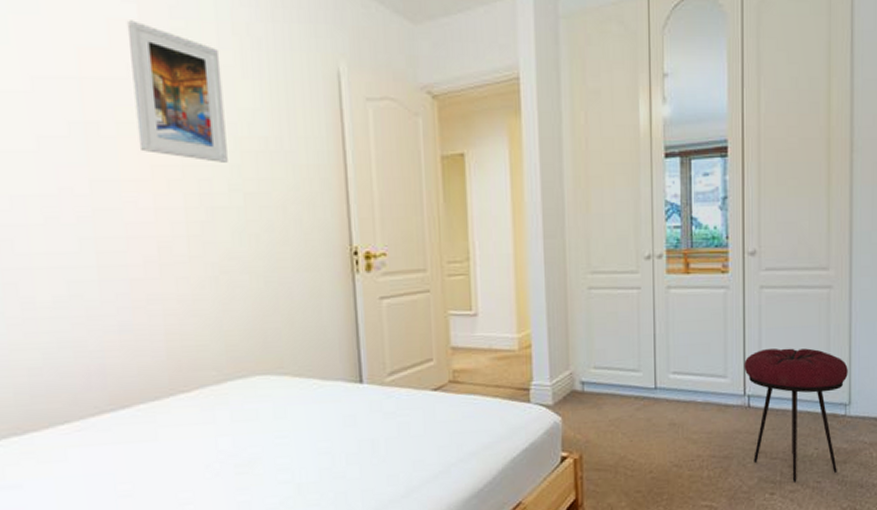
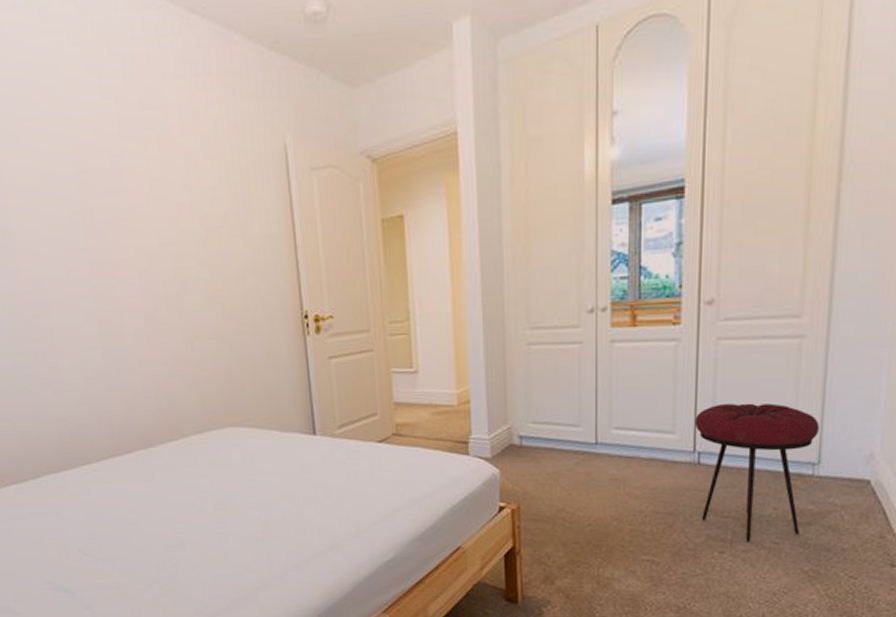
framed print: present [126,20,228,162] -> none [107,115,195,240]

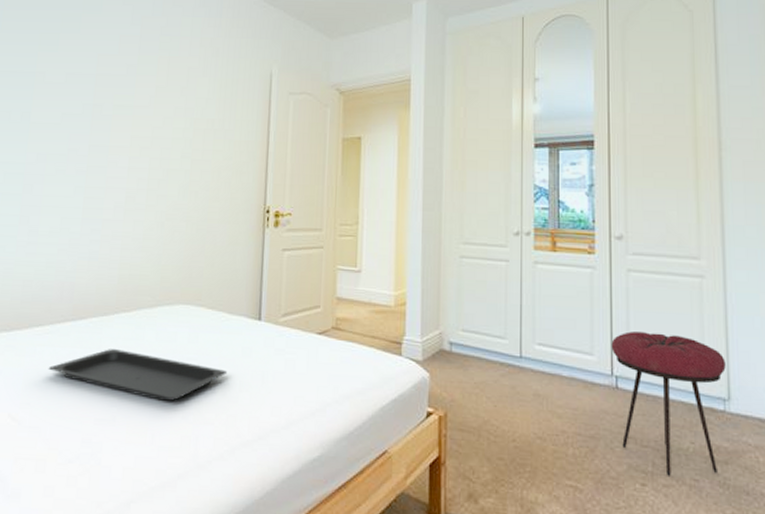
serving tray: none [106,479,290,524] -> present [48,349,228,402]

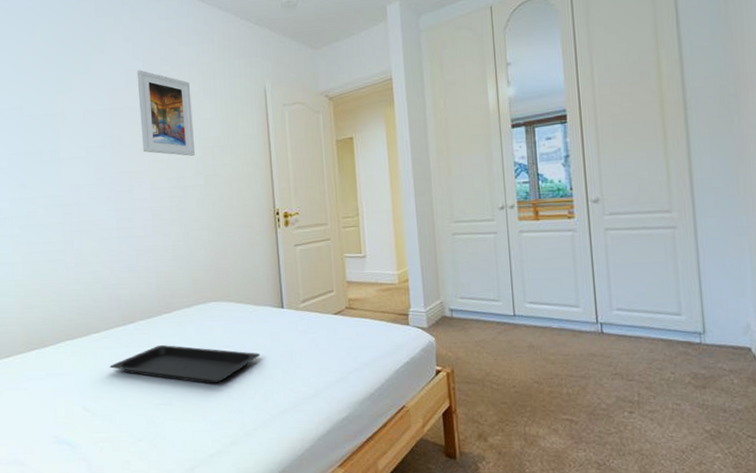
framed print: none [125,36,190,137] -> present [136,70,195,156]
stool: present [611,331,726,476] -> none [594,281,700,403]

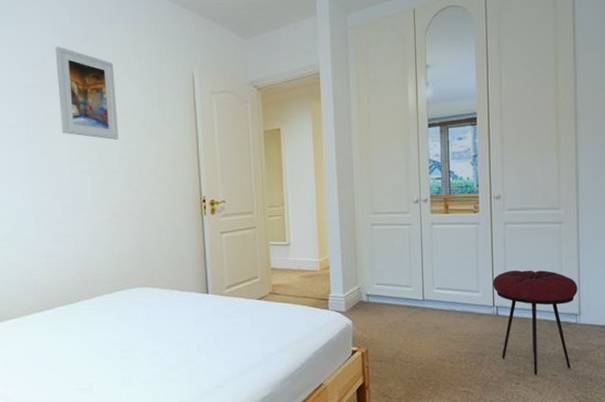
serving tray: present [109,345,261,385] -> none [25,330,185,369]
stool: none [594,281,700,403] -> present [492,270,578,375]

